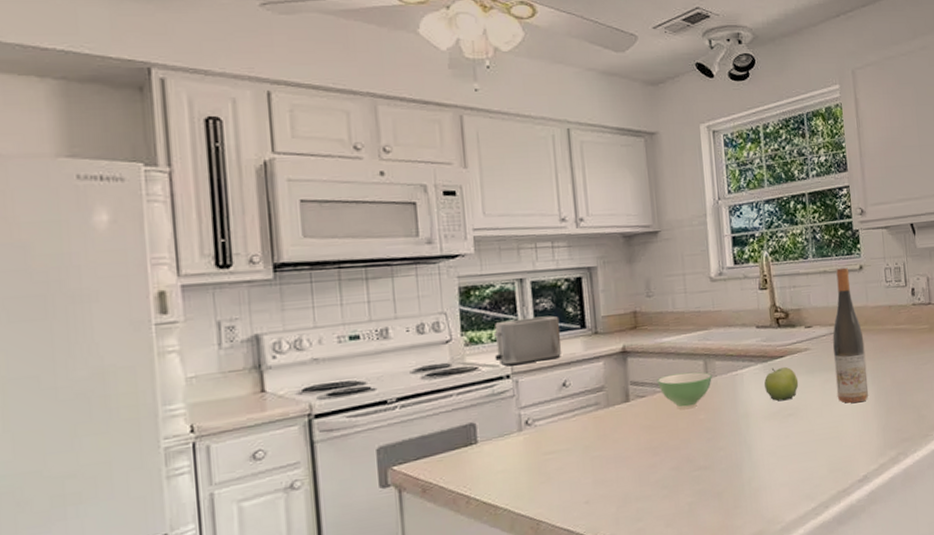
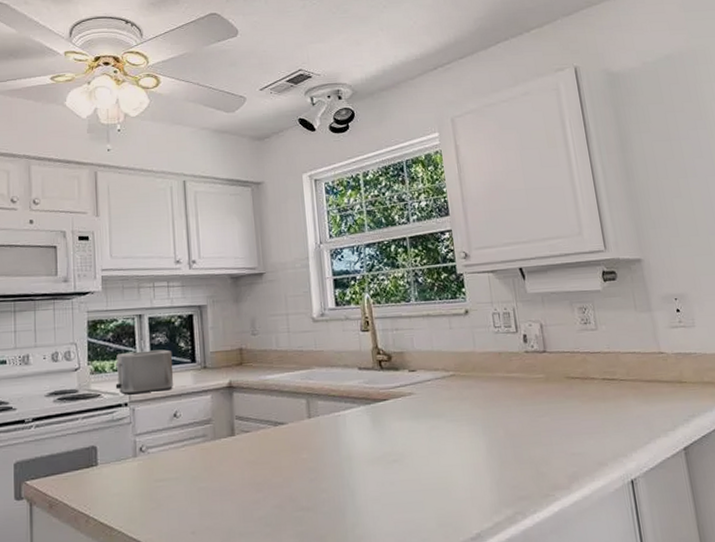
bowl: present [656,371,712,410] -> none [260,410,315,448]
fruit: present [764,366,799,401] -> none [367,410,404,446]
wine bottle: present [832,267,869,403] -> none [438,311,480,454]

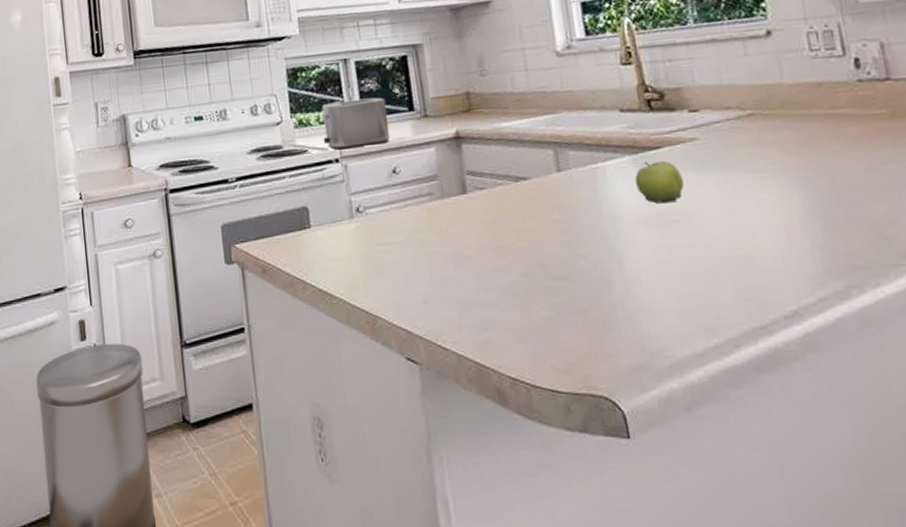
fruit: none [367,410,404,446] -> present [635,160,685,203]

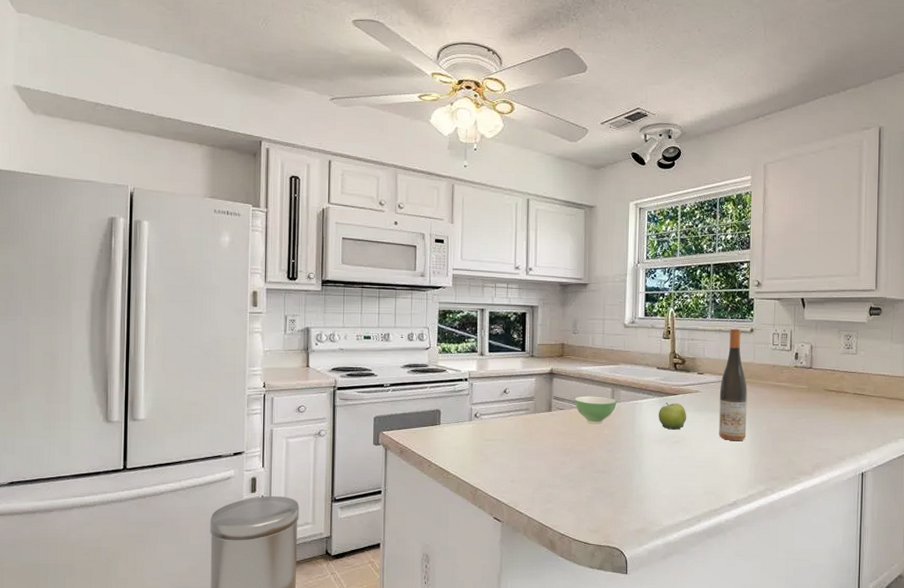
toaster: present [321,97,391,150] -> none [458,338,507,372]
bowl: none [497,162,566,207] -> present [573,396,617,424]
wine bottle: none [730,33,794,213] -> present [718,328,747,441]

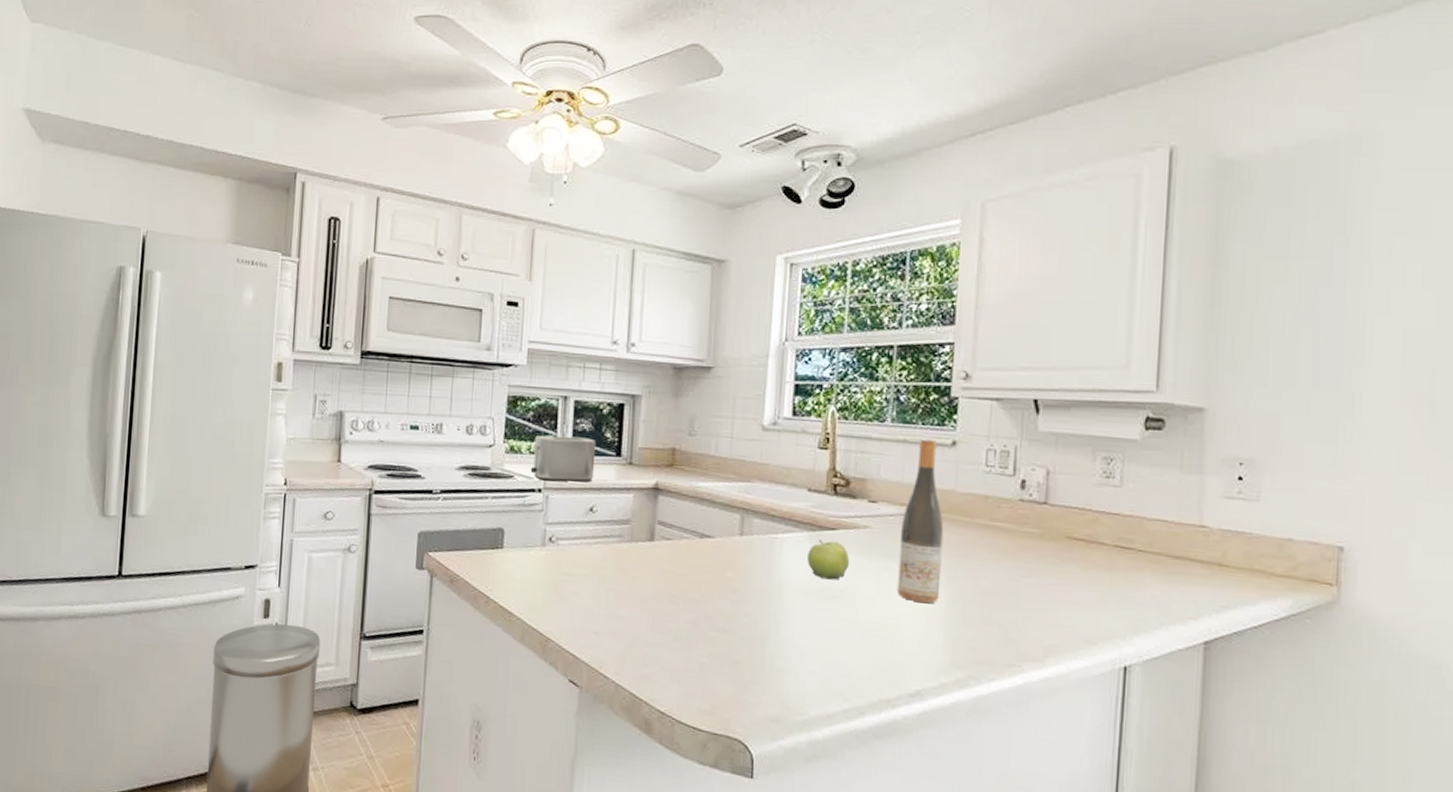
toaster: none [458,338,507,372] -> present [530,435,597,483]
bowl: present [573,396,617,424] -> none [685,522,748,564]

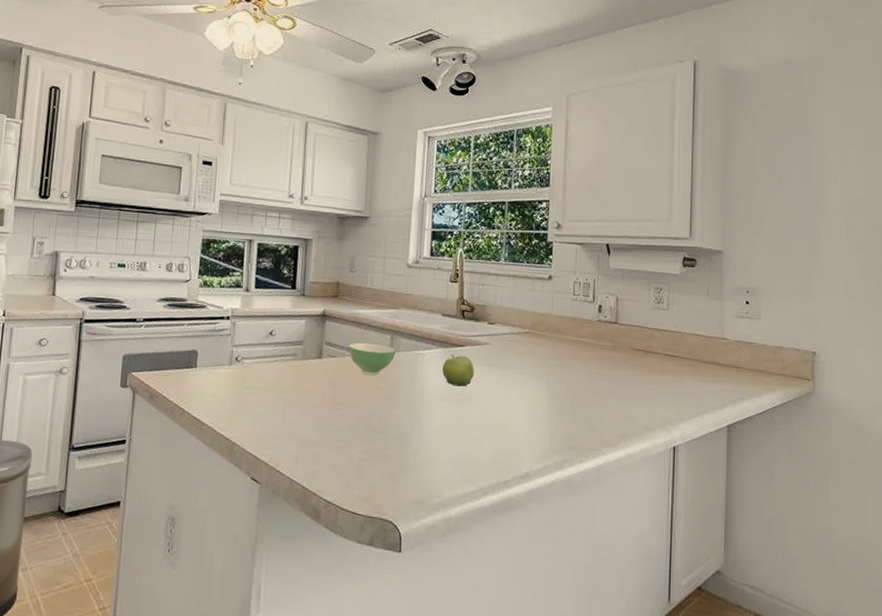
toaster: present [530,435,597,483] -> none [220,272,276,311]
bowl: none [685,522,748,564] -> present [347,342,396,376]
wine bottle: present [896,439,944,604] -> none [510,274,544,403]

